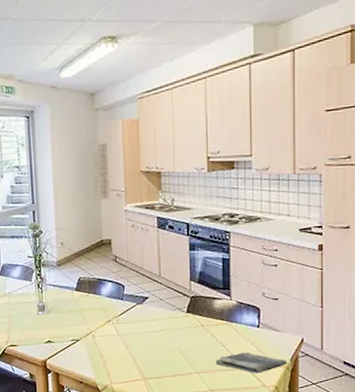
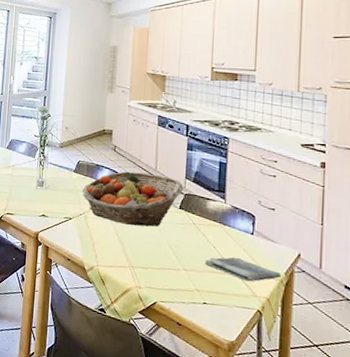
fruit basket: none [86,281,189,337] -> present [82,171,184,227]

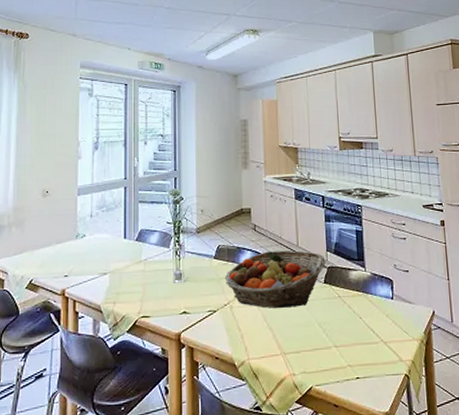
dish towel: present [205,257,282,282] -> none [353,324,422,348]

